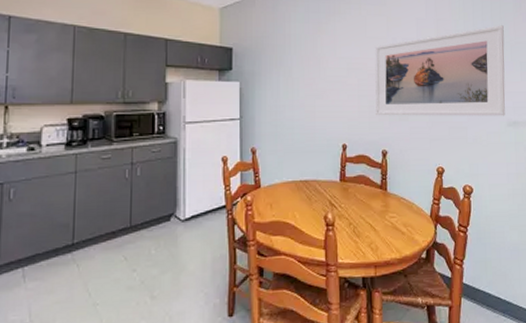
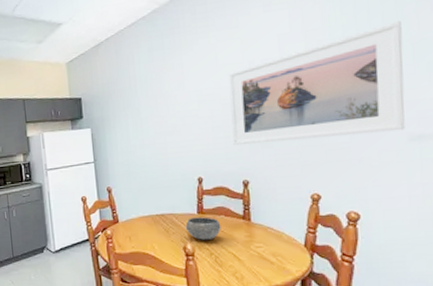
bowl: none [327,185,361,210] -> present [185,217,221,241]

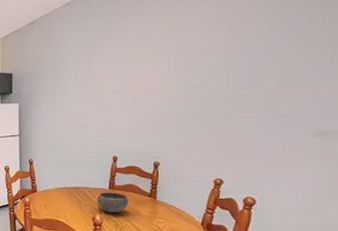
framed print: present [228,21,405,146] -> none [149,19,328,130]

